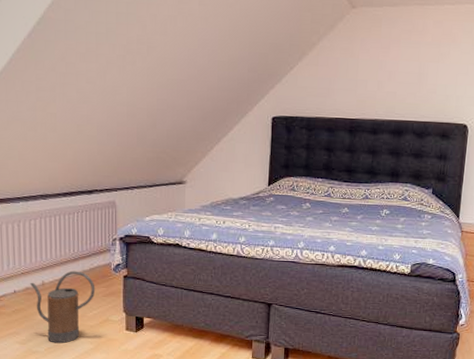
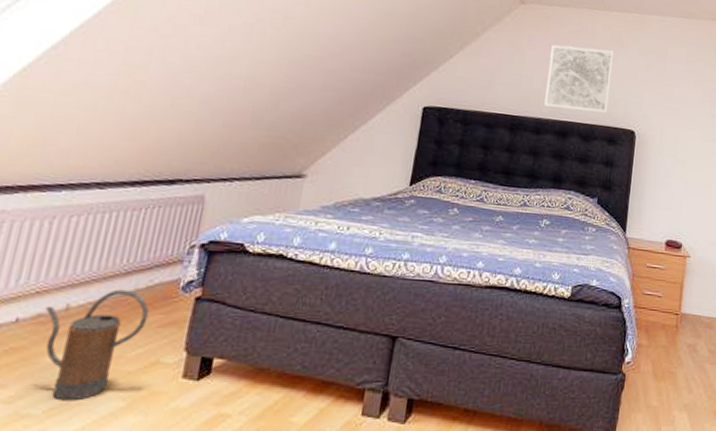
wall art: none [379,46,446,111] -> present [544,45,614,114]

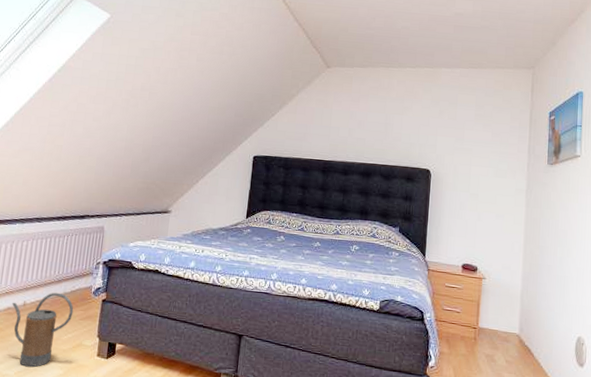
wall art: present [544,45,614,114] -> none [350,100,409,156]

